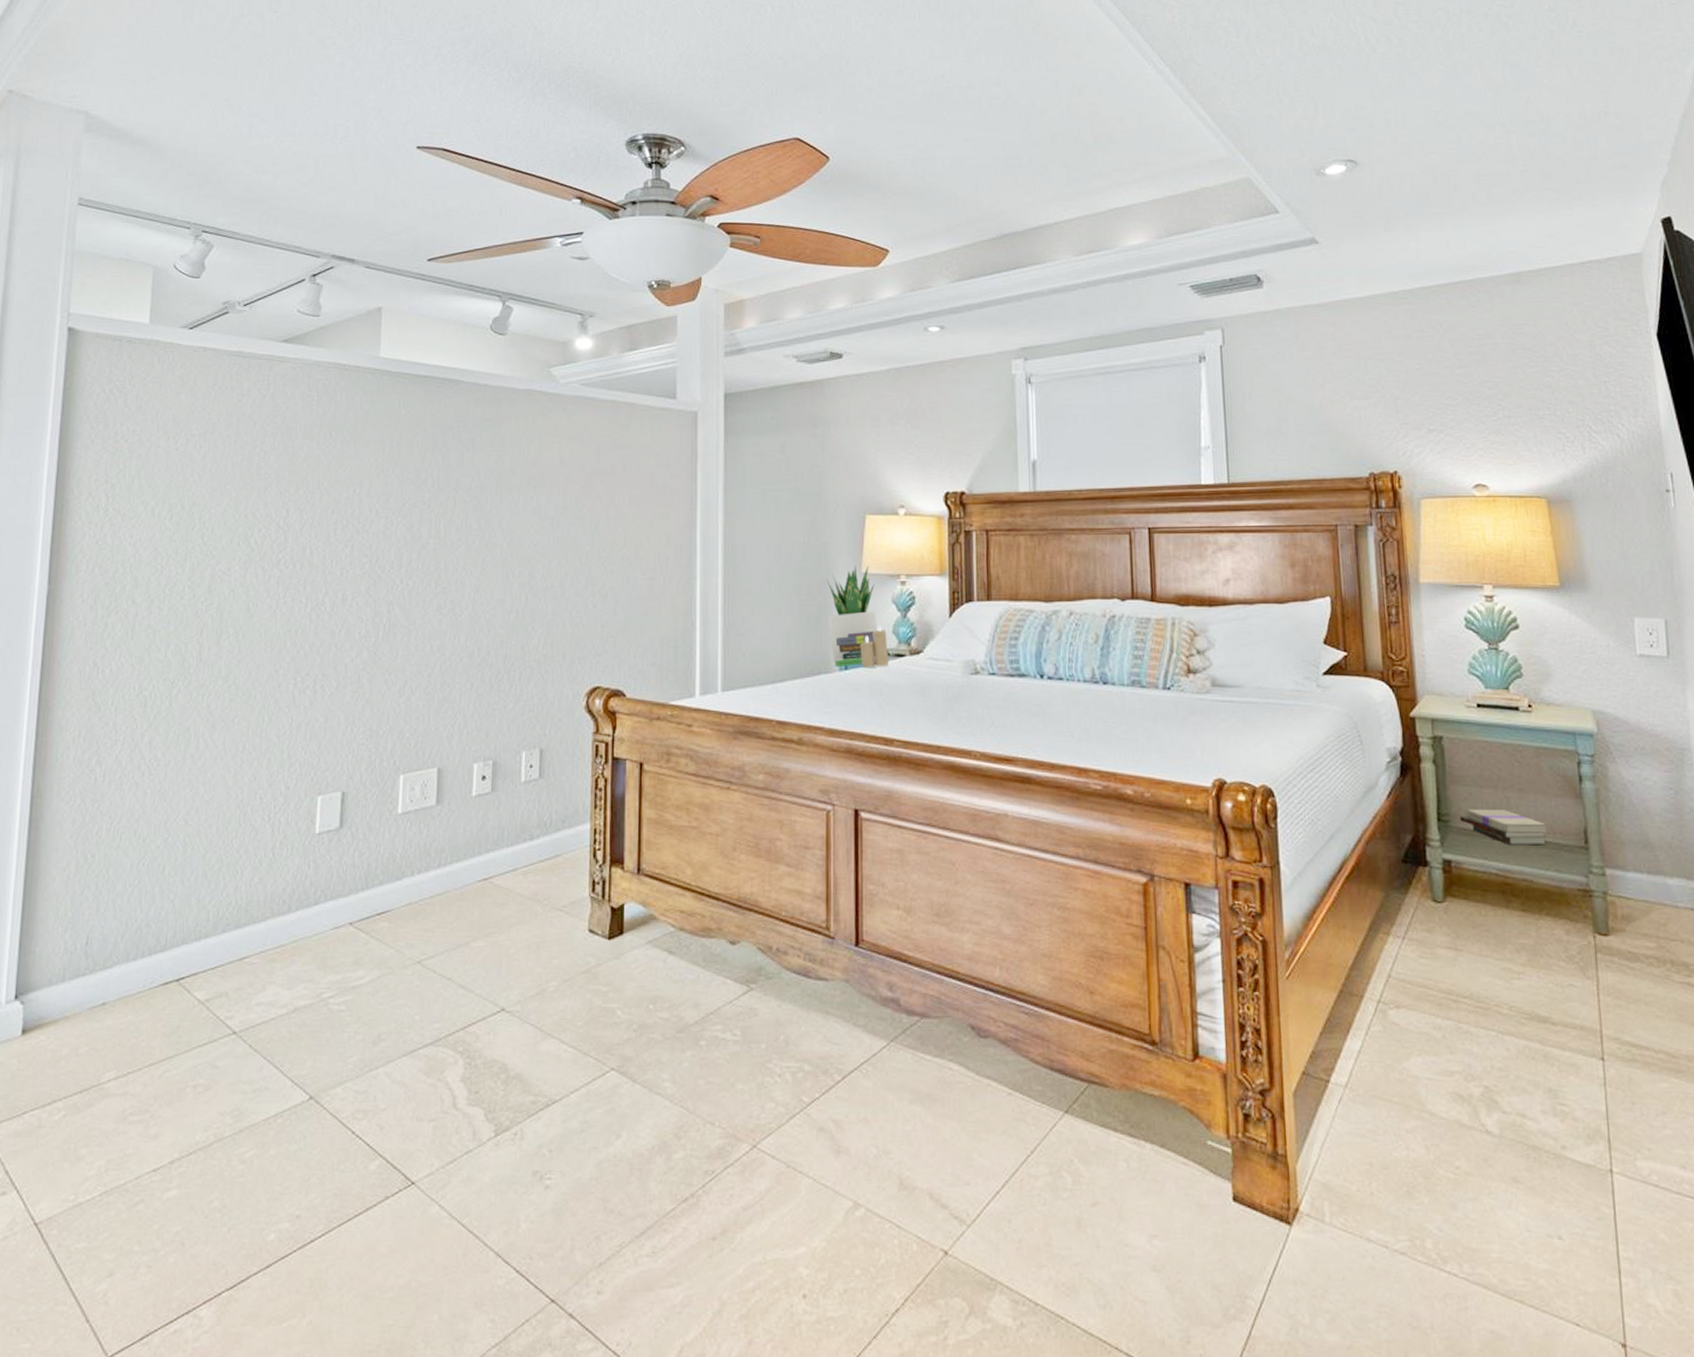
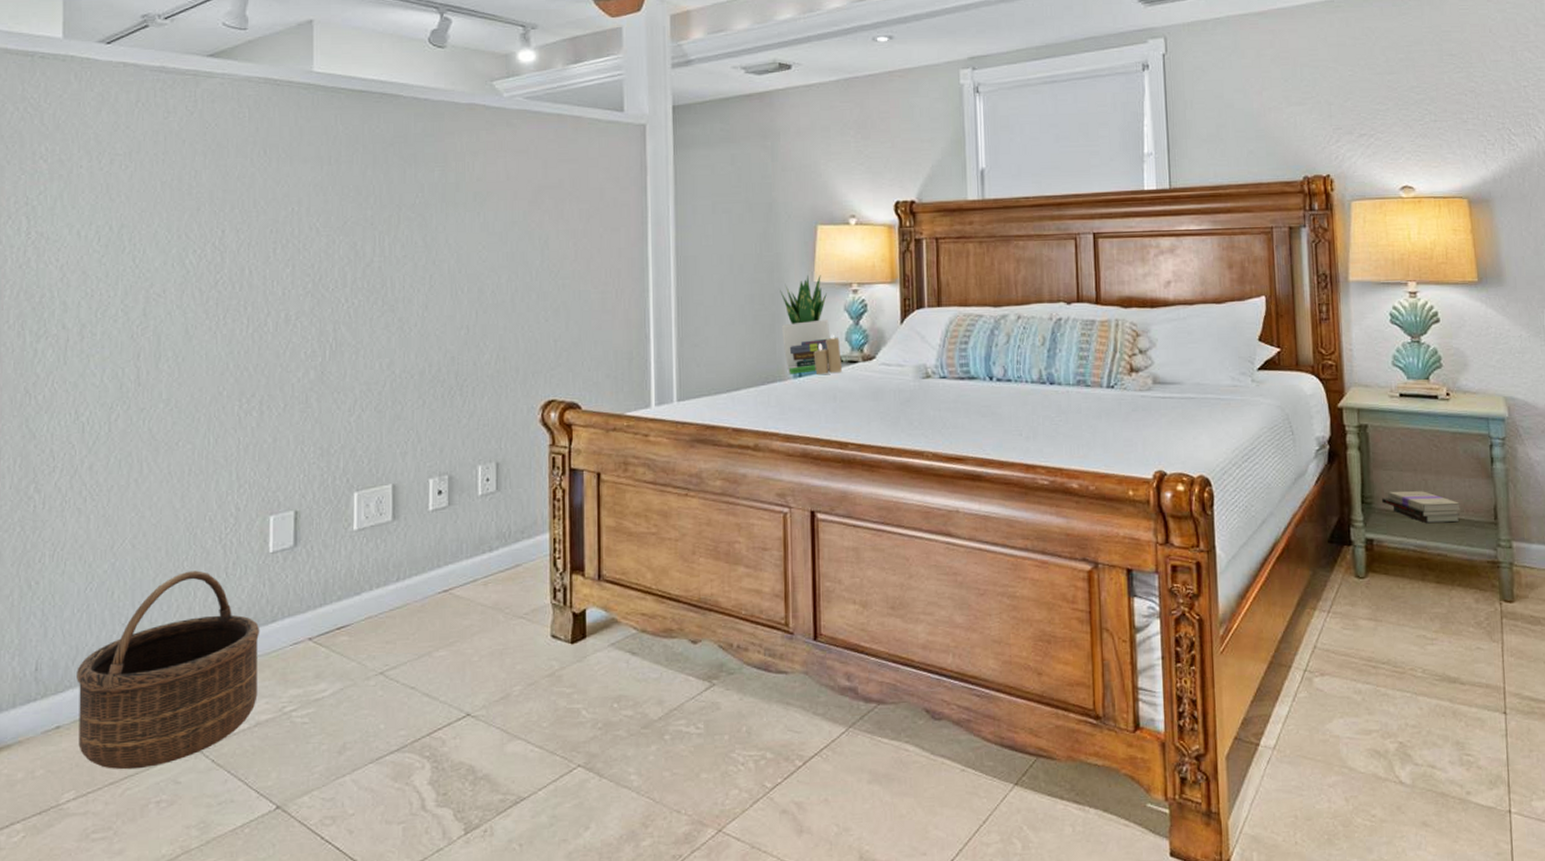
basket: none [122,849,303,1051] -> present [77,570,260,770]

